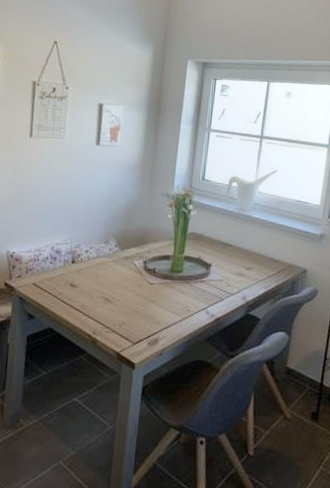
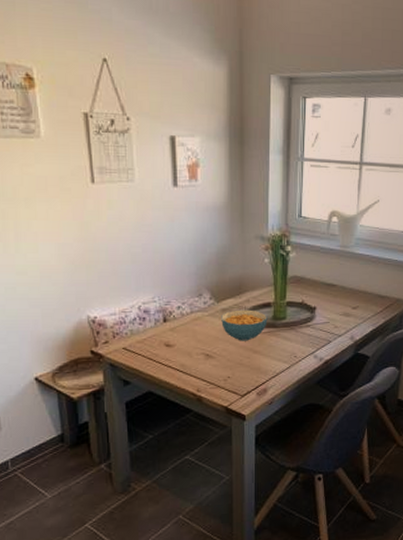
cereal bowl: none [123,259,166,290] -> present [221,309,268,341]

